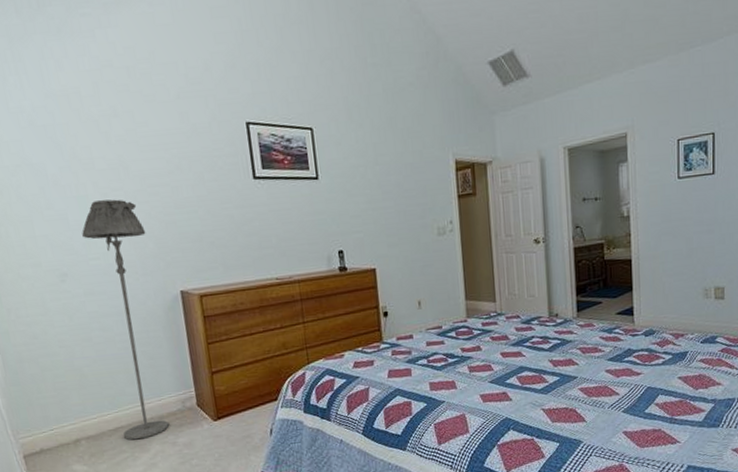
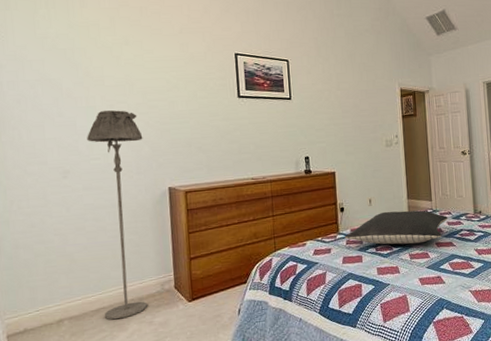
pillow: none [390,314,517,356] -> present [345,210,448,245]

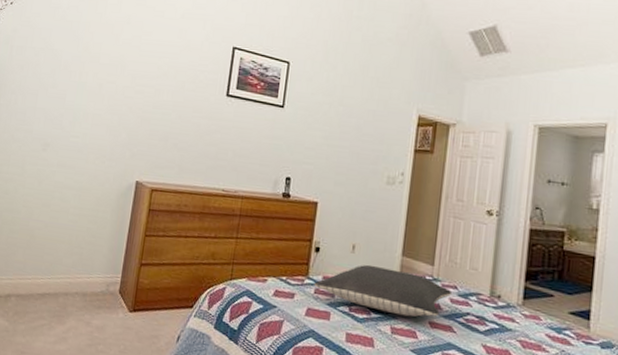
floor lamp: present [87,110,148,320] -> none [47,88,123,311]

